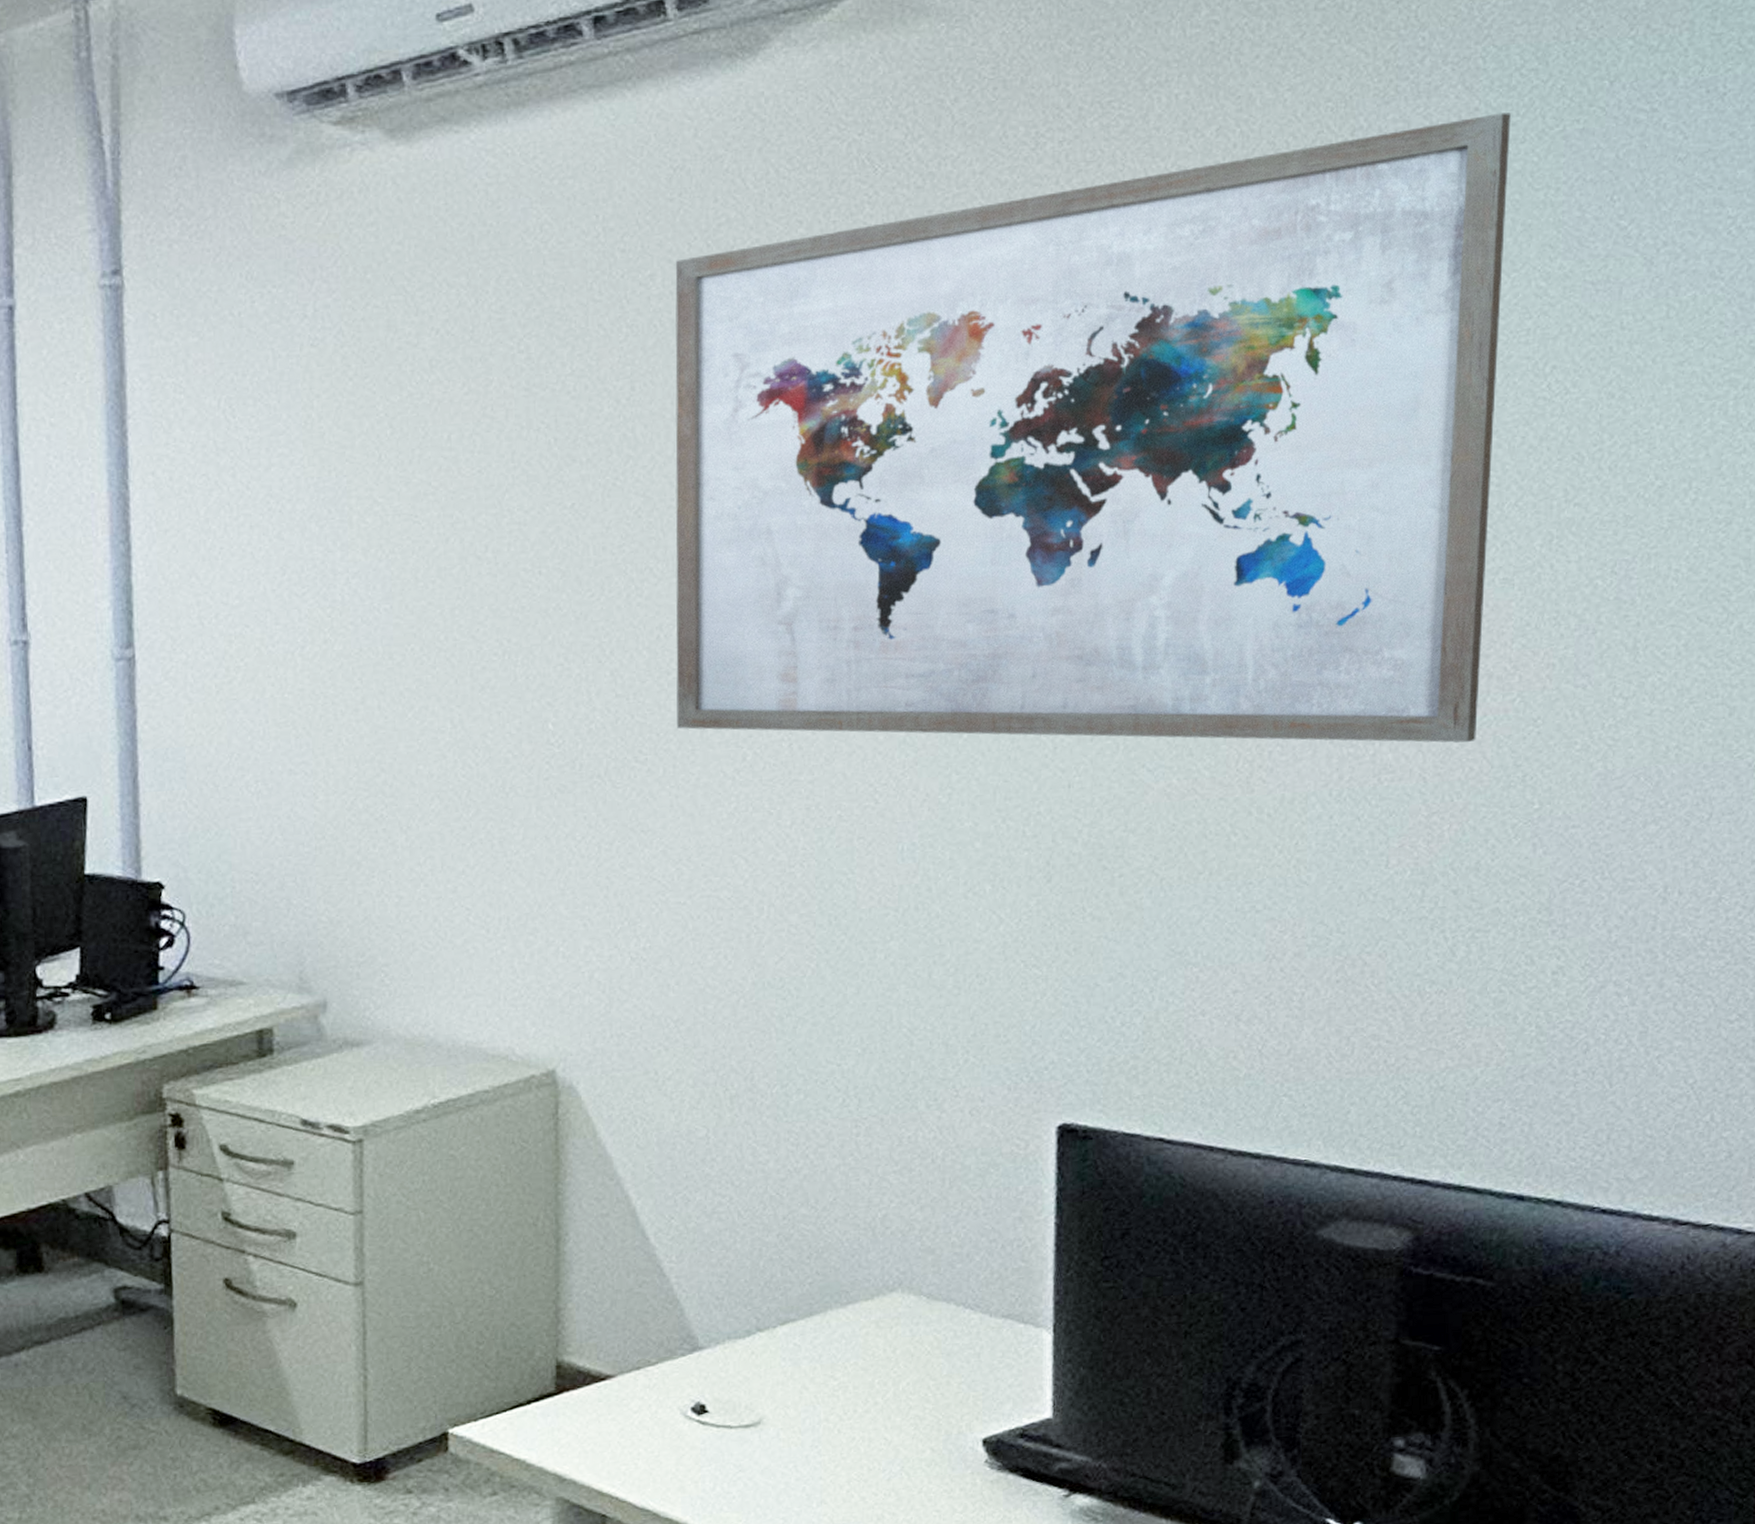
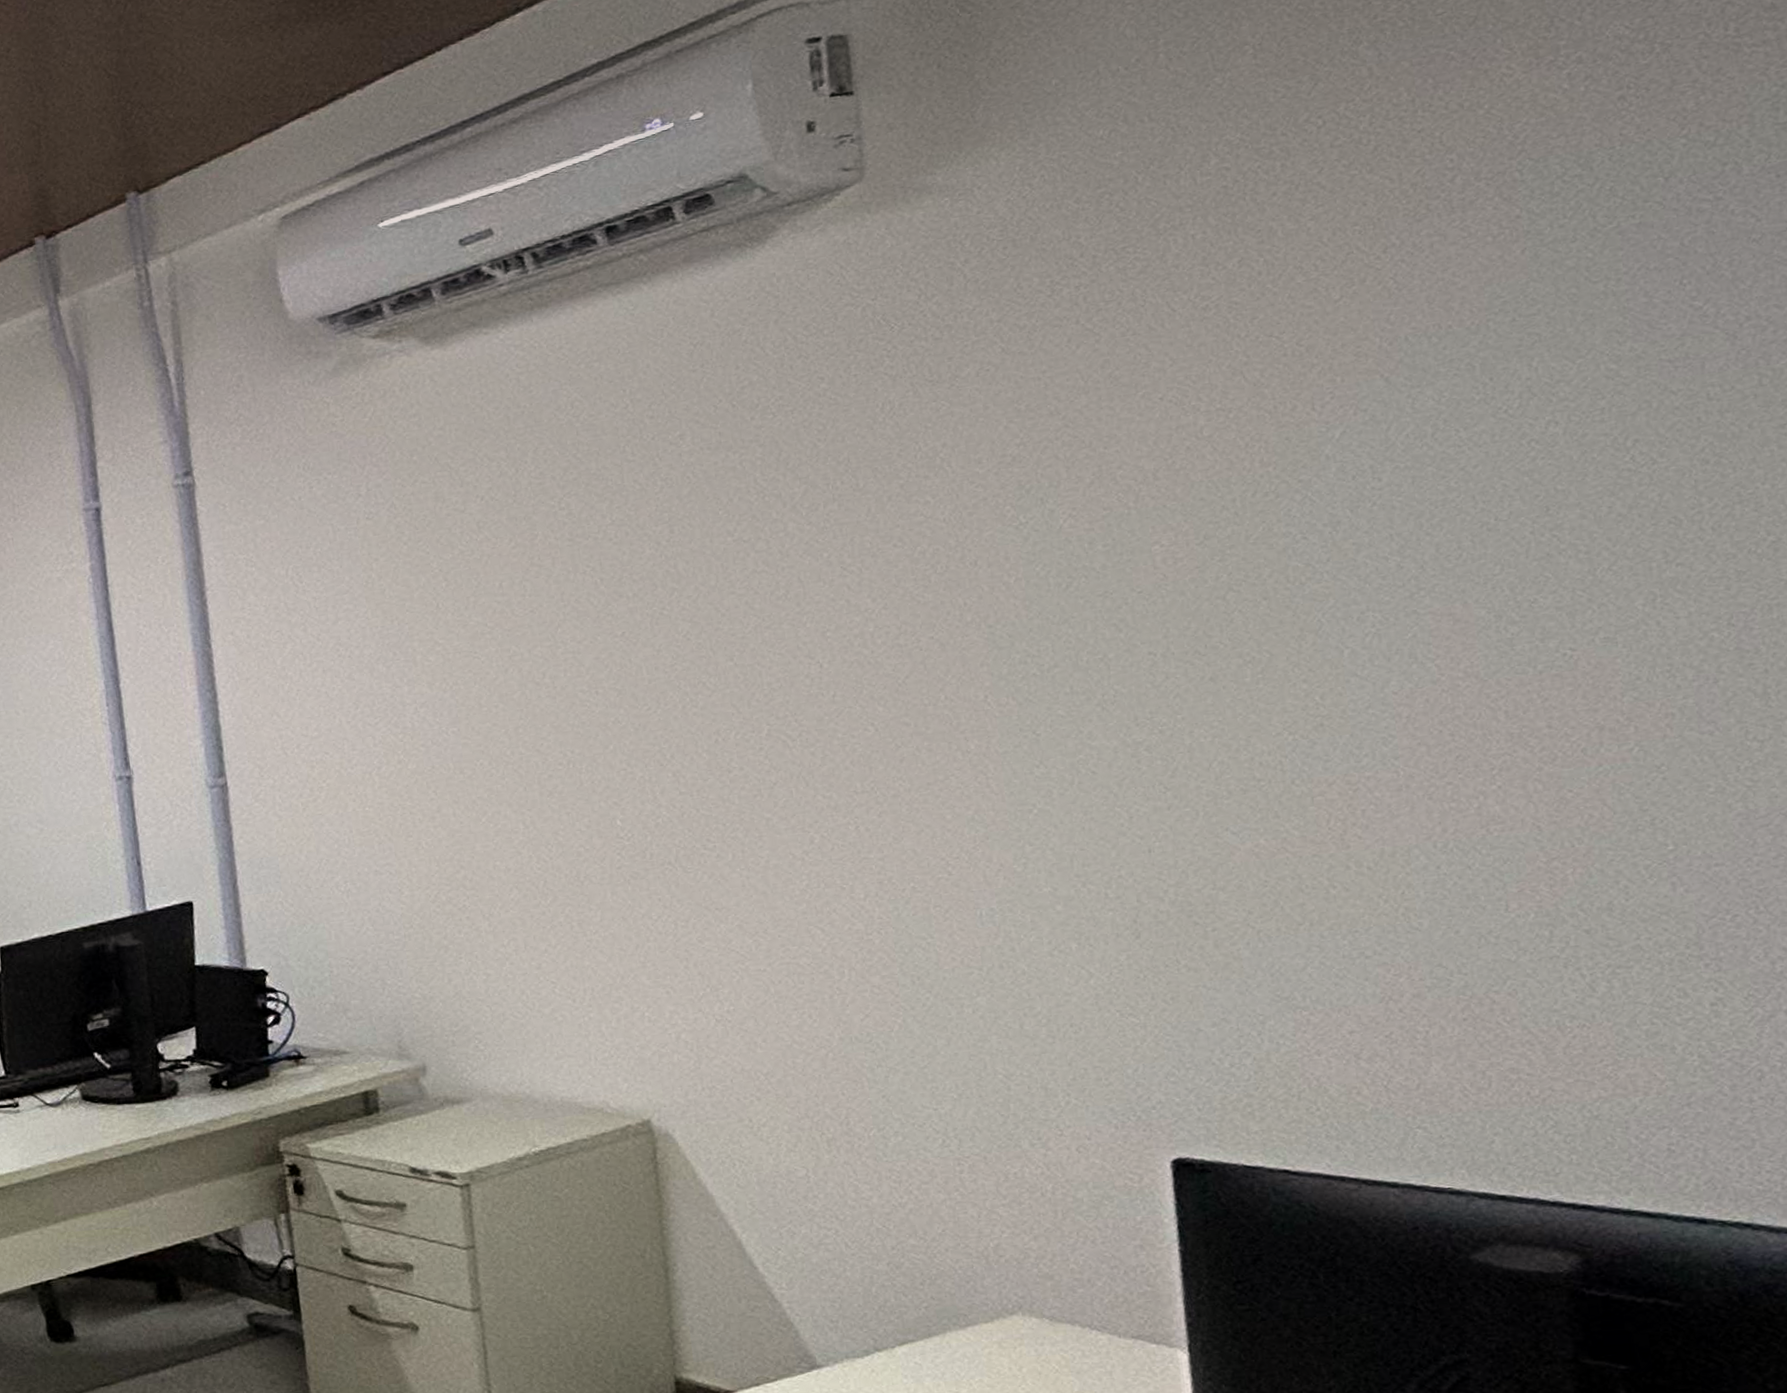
wall art: present [675,112,1511,743] -> none [704,216,1593,819]

